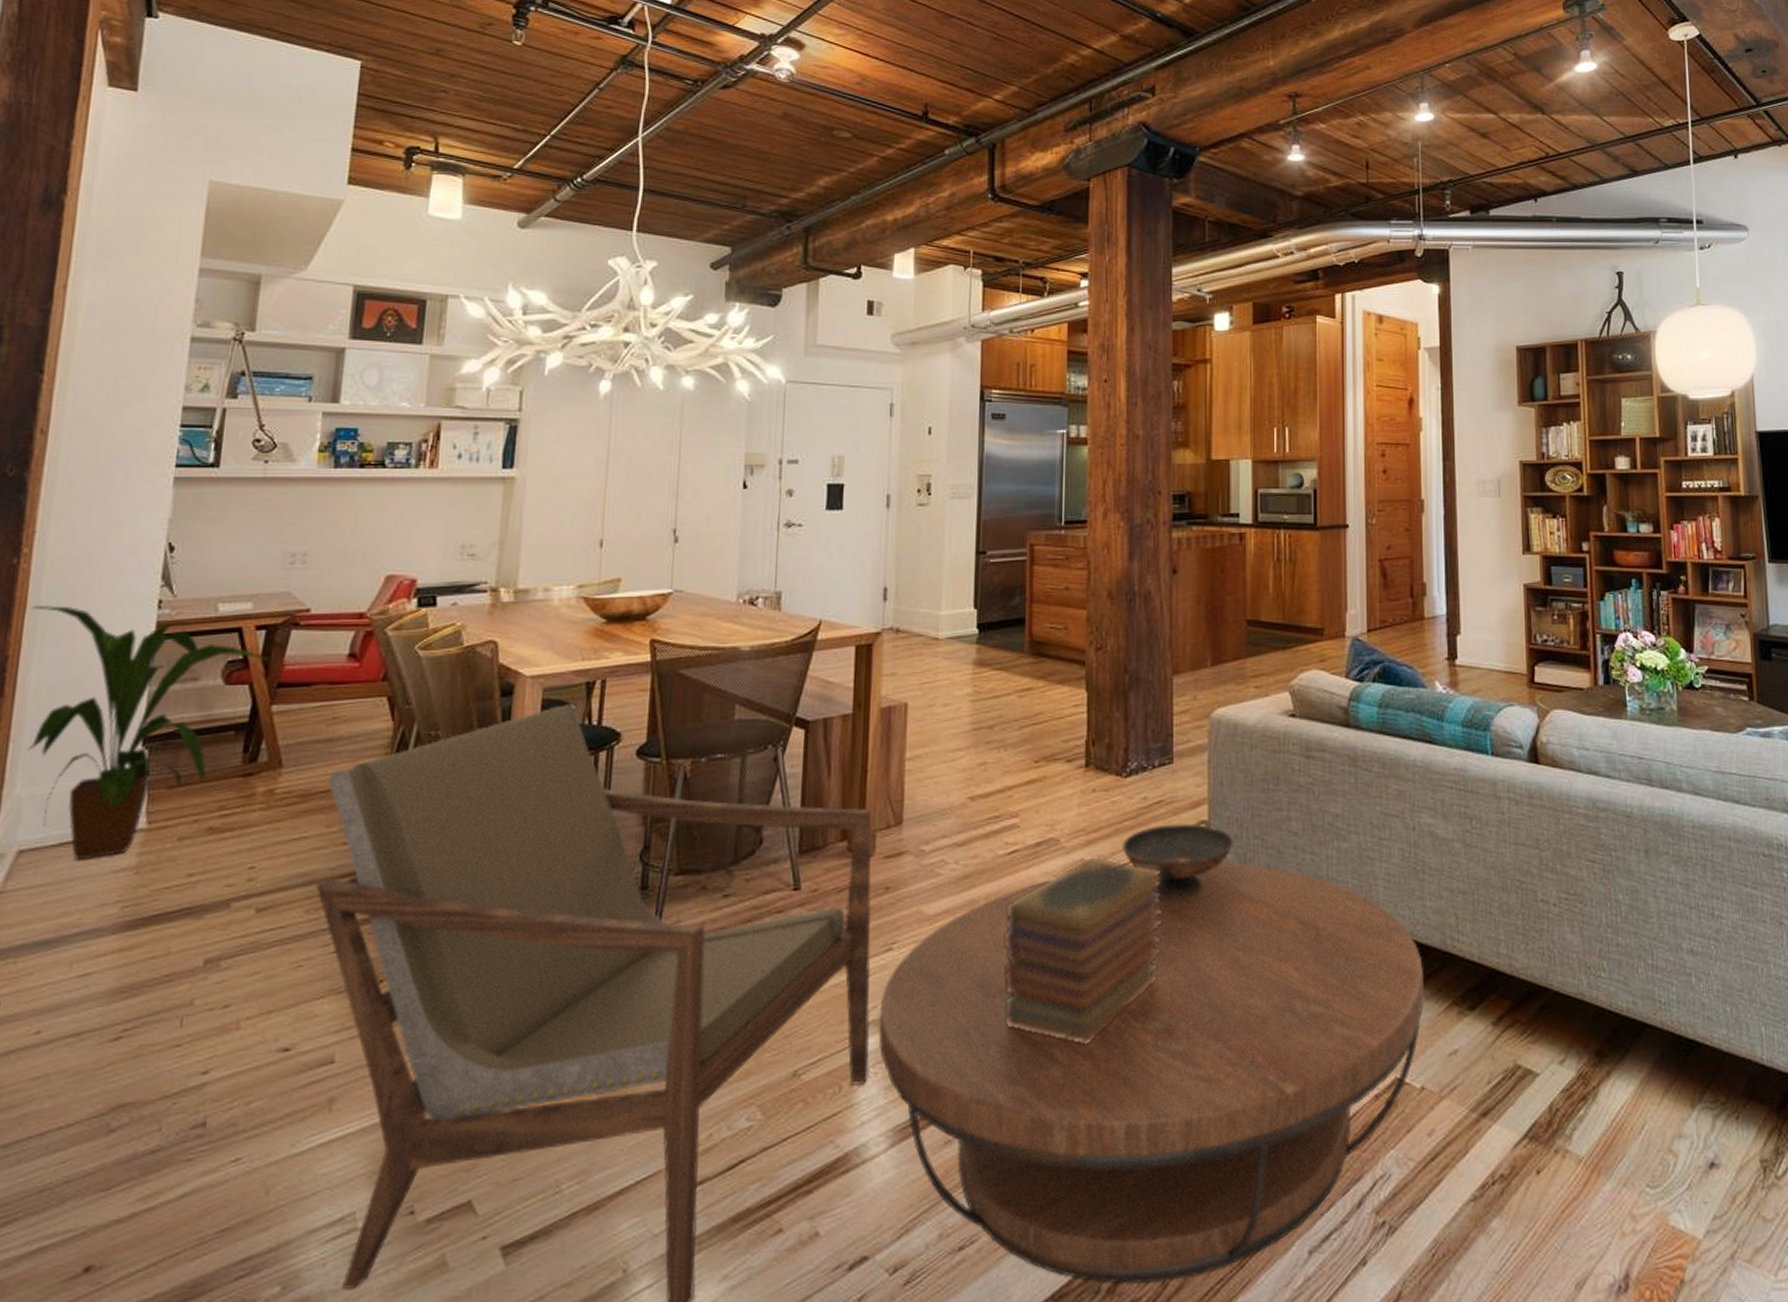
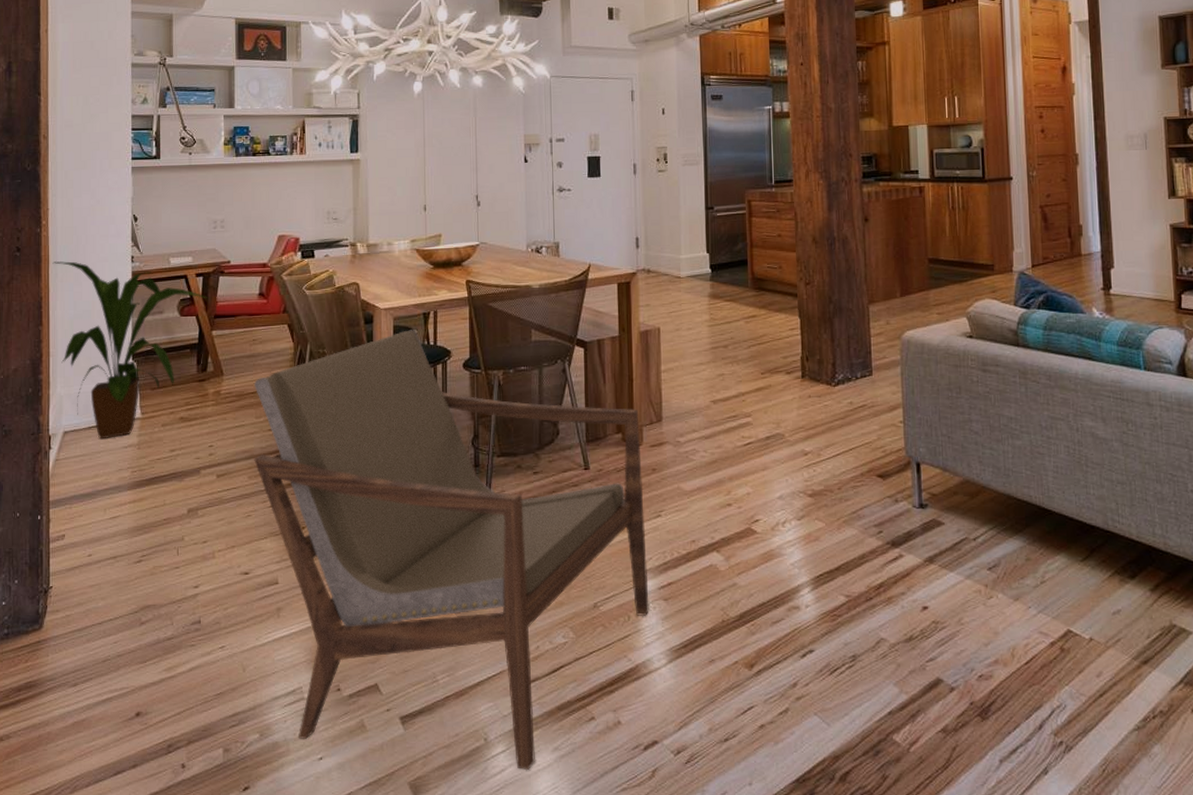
coffee table: present [878,862,1424,1284] -> none [654,454,1090,776]
book stack: present [1003,855,1162,1045] -> none [745,447,870,593]
decorative bowl: present [1121,818,1234,897] -> none [833,419,925,481]

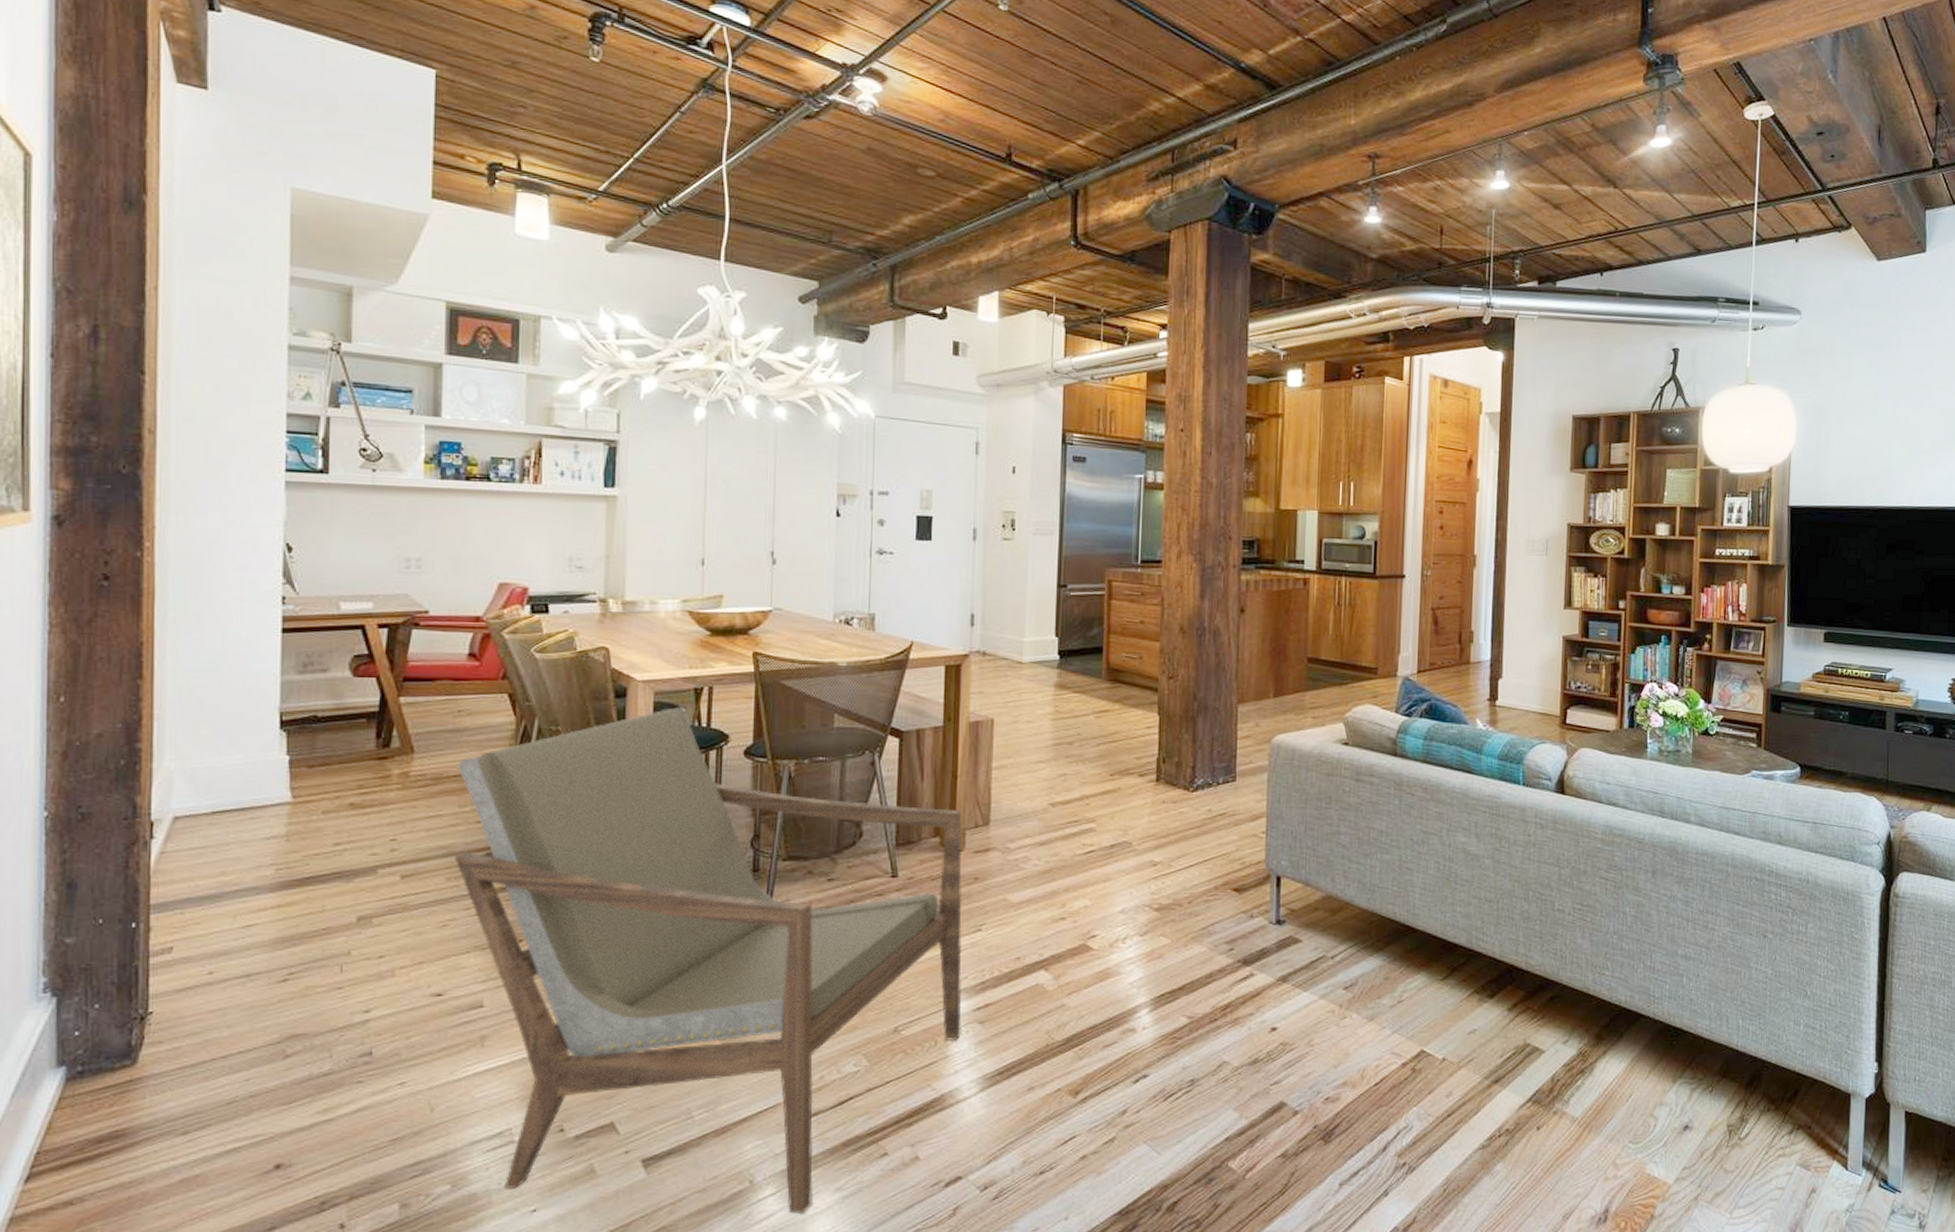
house plant: present [52,261,207,440] -> none [160,597,394,828]

